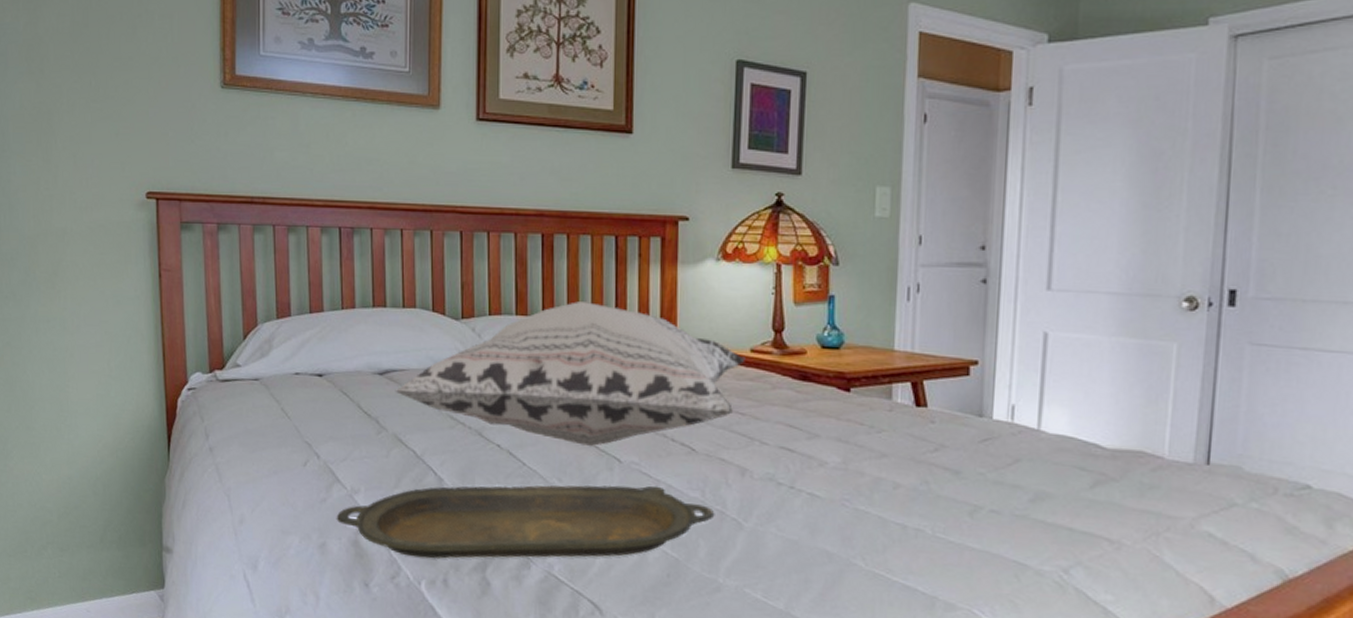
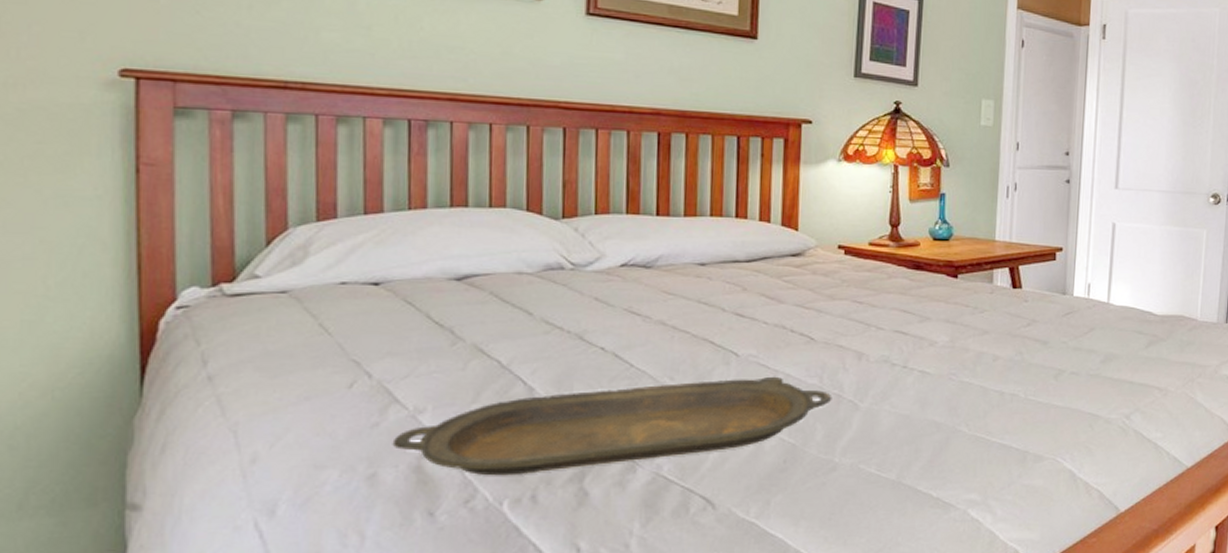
decorative pillow: present [395,300,745,446] -> none [476,199,864,342]

